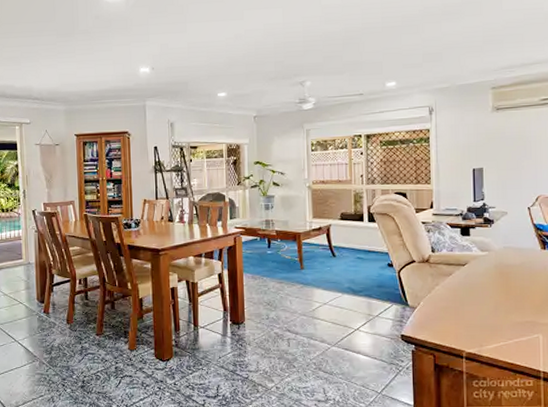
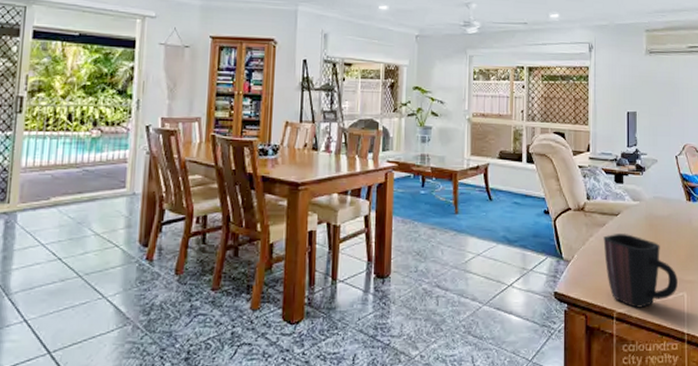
mug: none [450,281,532,348] -> present [603,233,678,308]

